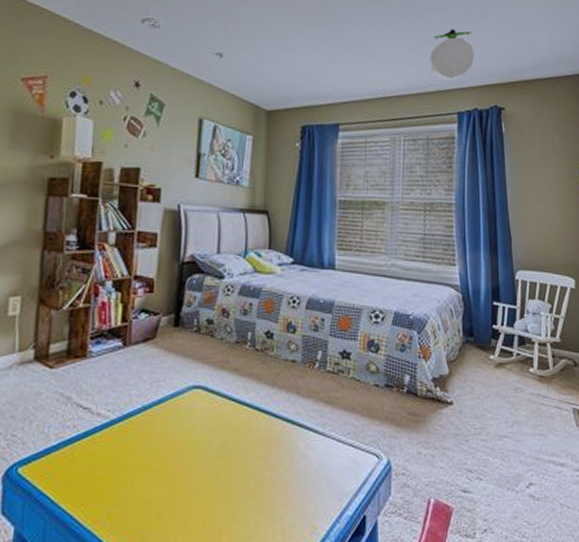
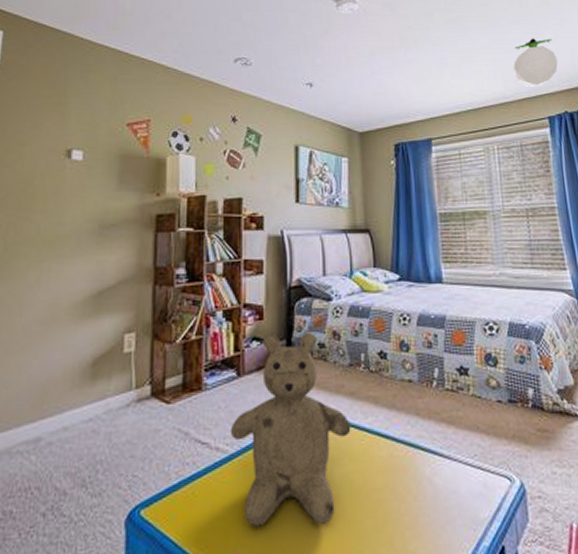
teddy bear: none [112,306,232,489] -> present [230,332,351,527]

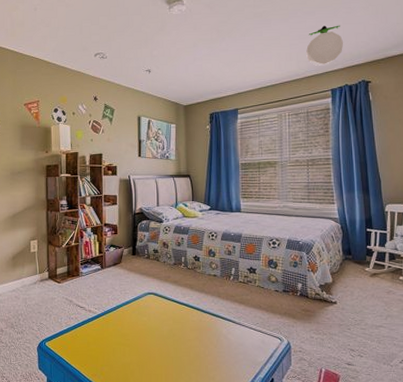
teddy bear: present [230,332,351,527] -> none [97,242,174,357]

